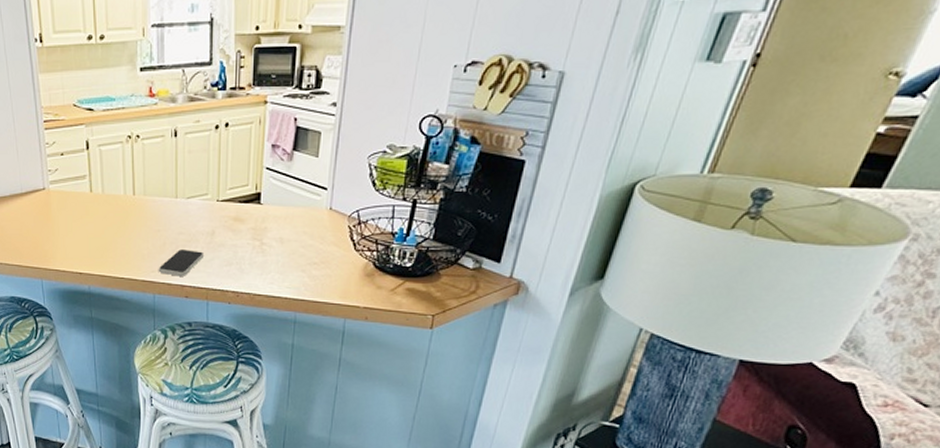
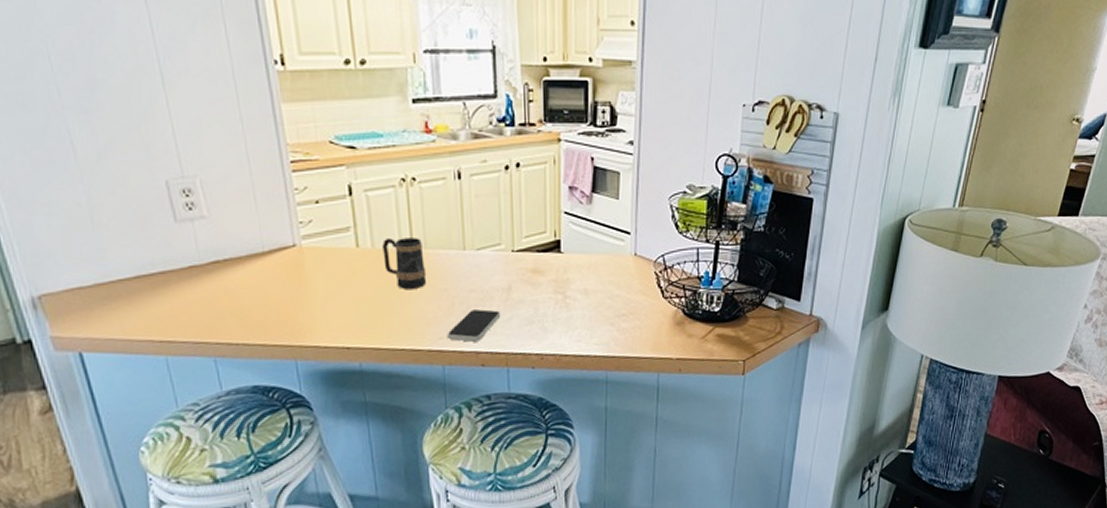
mug: none [111,186,144,229] -> present [382,238,427,289]

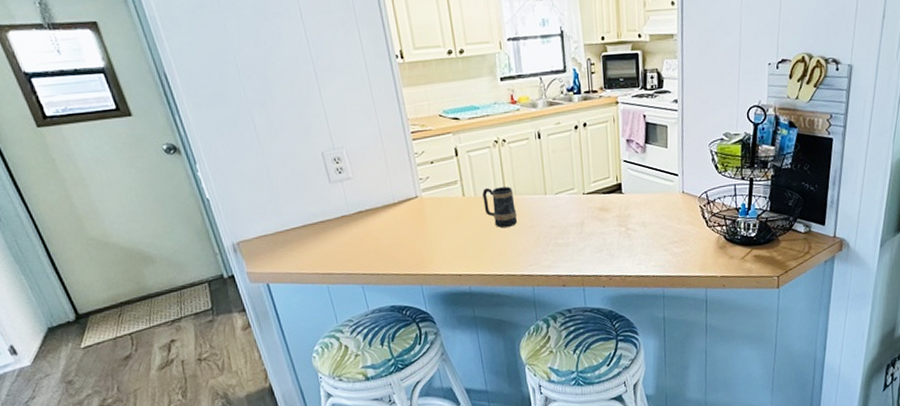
smartphone: present [446,309,501,342] -> none [535,241,577,268]

